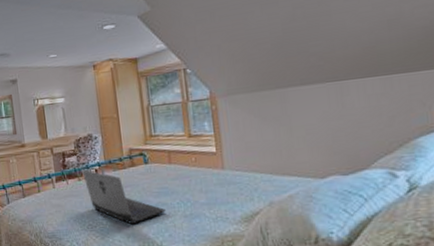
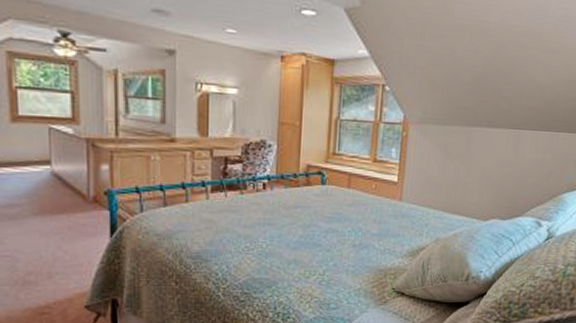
laptop: present [82,169,166,225] -> none [247,181,335,251]

